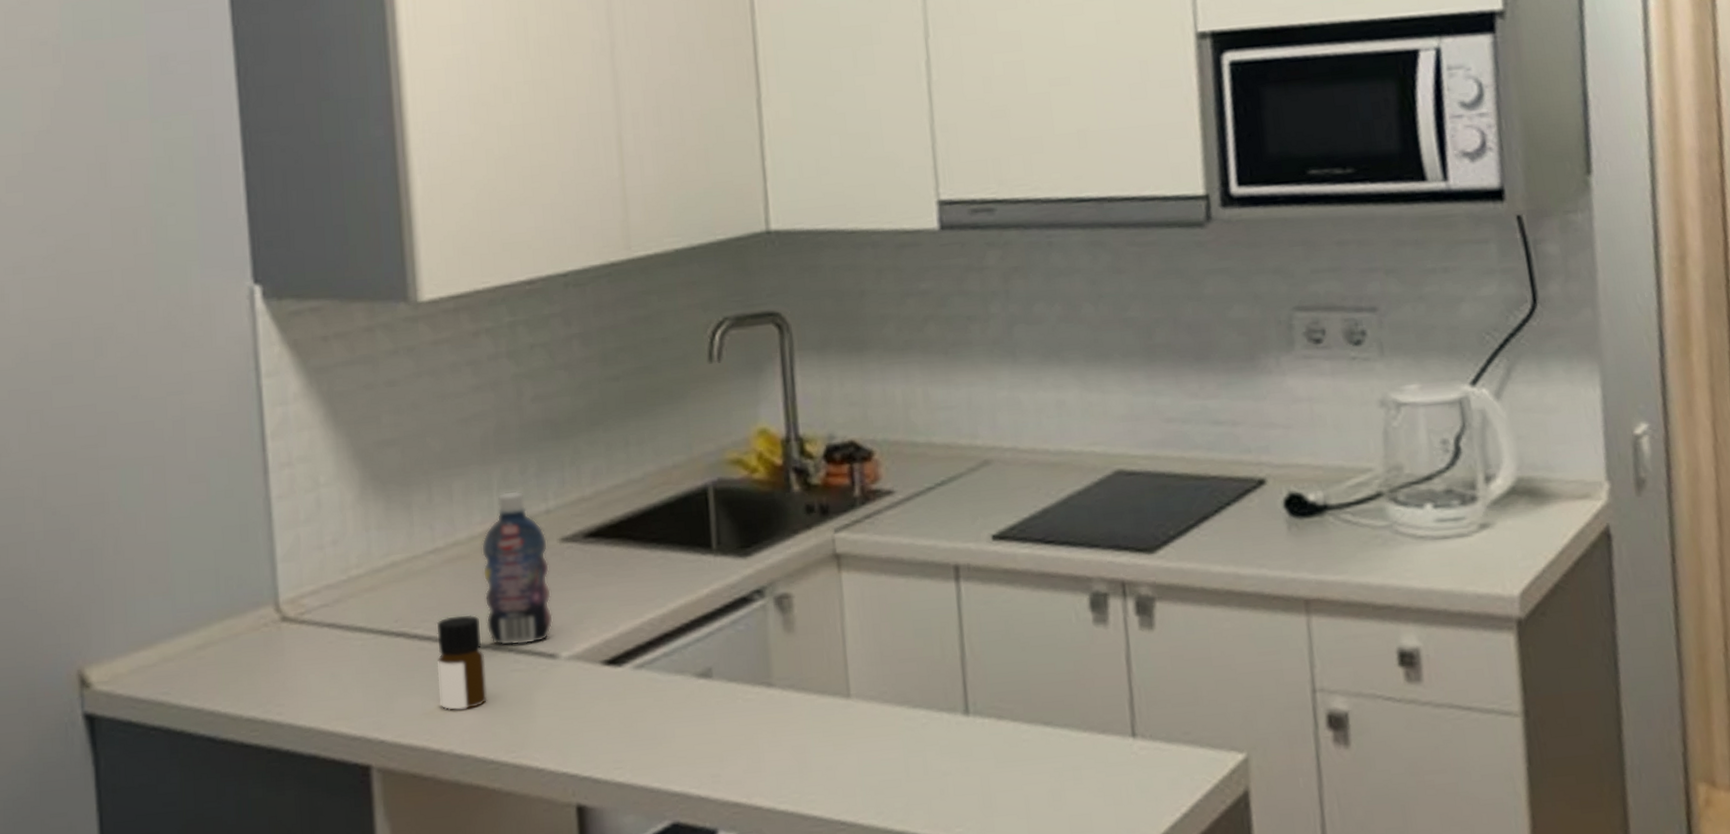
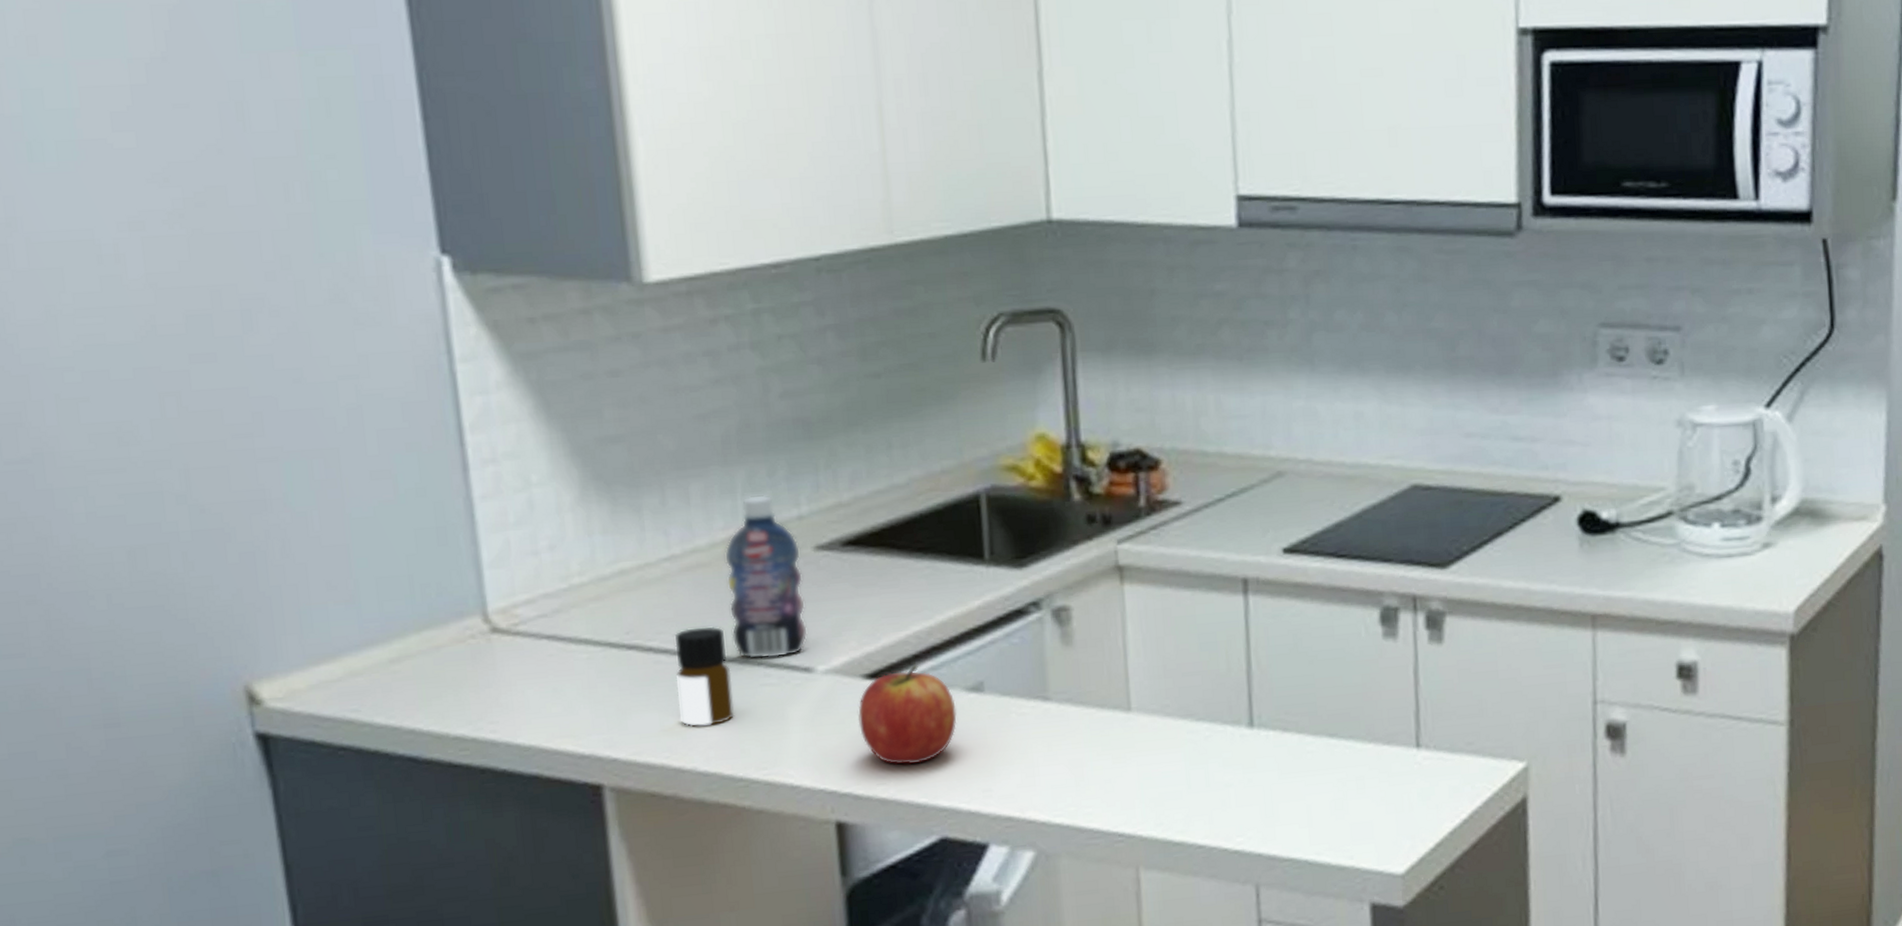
apple: none [598,651,687,749] -> present [858,664,957,765]

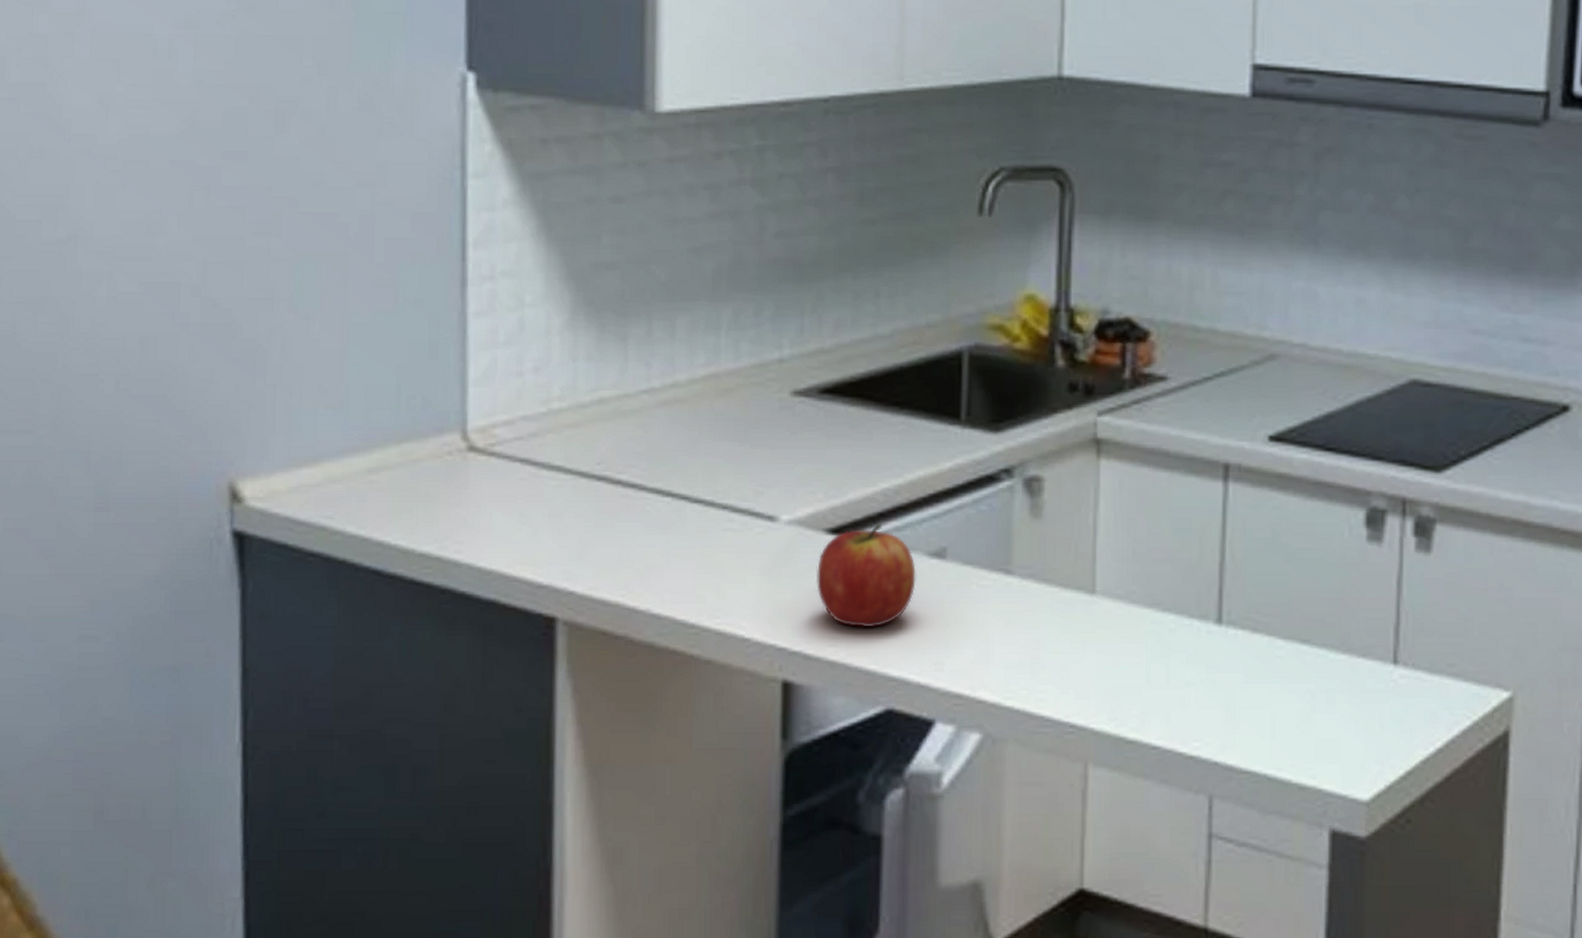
bottle: present [675,626,734,727] -> none [641,464,694,566]
bottle: present [724,494,808,659] -> none [700,333,778,502]

